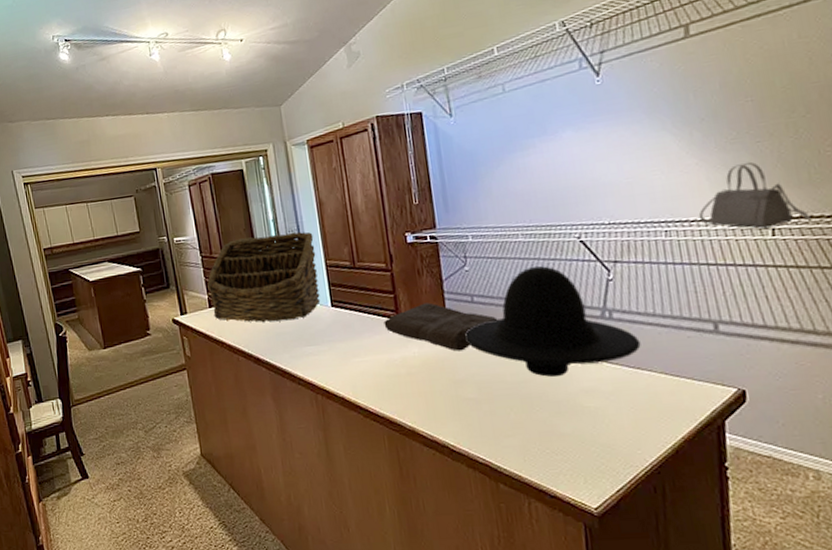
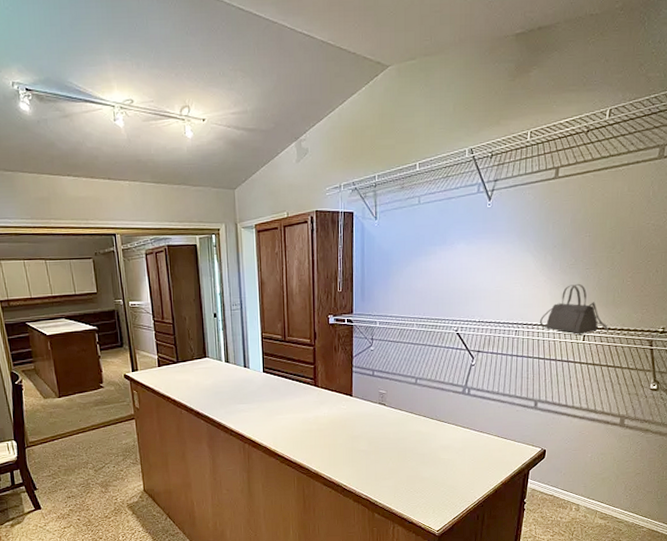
basket: present [207,231,321,322] -> none [158,306,255,382]
towel: present [384,302,498,351] -> none [304,374,390,414]
hat: present [464,266,641,377] -> none [363,351,486,436]

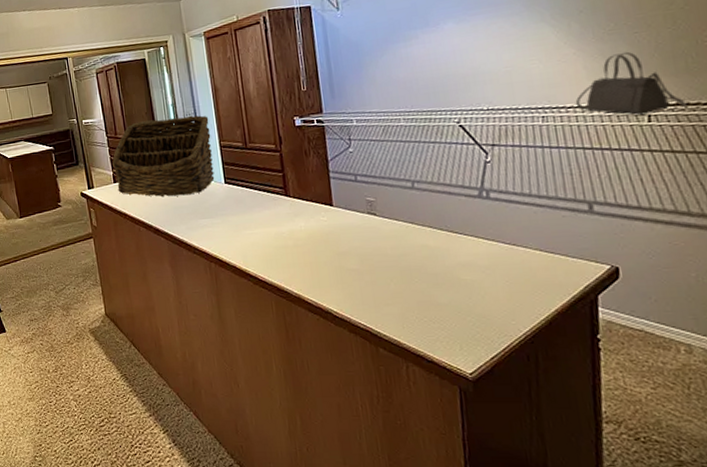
basket: none [158,306,255,382] -> present [112,115,215,197]

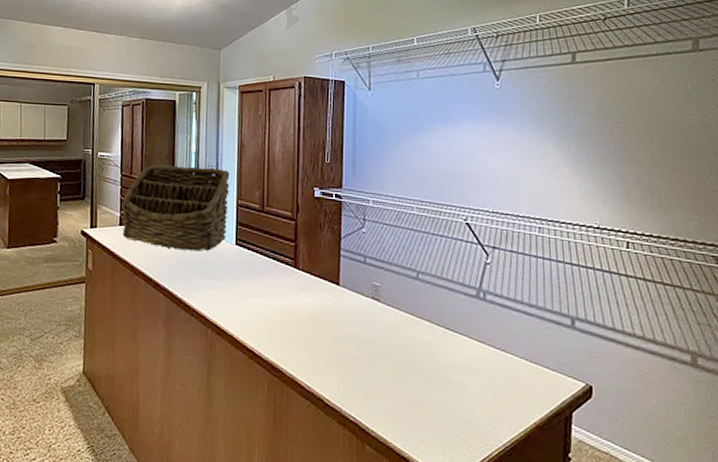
handbag: present [575,51,687,115] -> none [568,179,658,241]

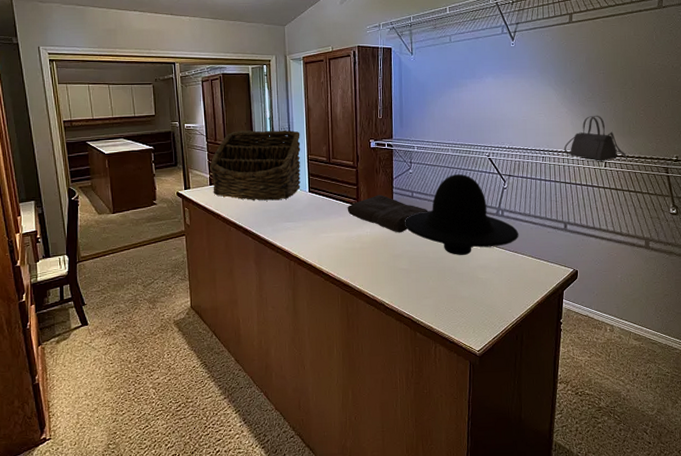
towel: none [281,256,385,308] -> present [347,195,429,233]
hat: none [353,239,508,347] -> present [404,174,519,255]
handbag: none [568,179,658,241] -> present [563,115,627,161]

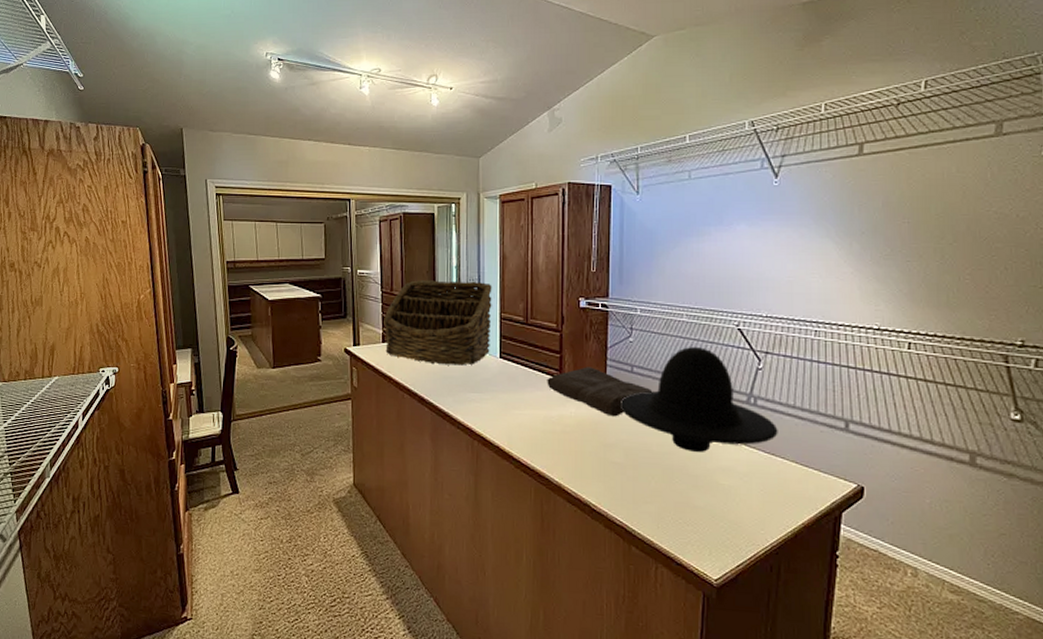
handbag: present [563,115,627,161] -> none [846,278,943,341]

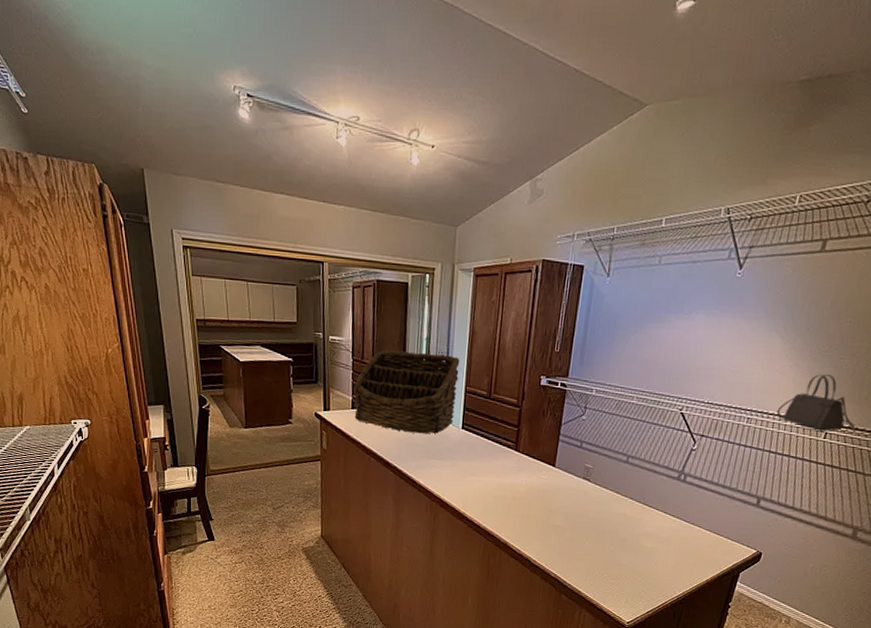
towel: present [547,367,653,417] -> none [503,440,597,486]
hat: present [619,347,778,452] -> none [566,427,700,520]
handbag: none [846,278,943,341] -> present [776,373,856,432]

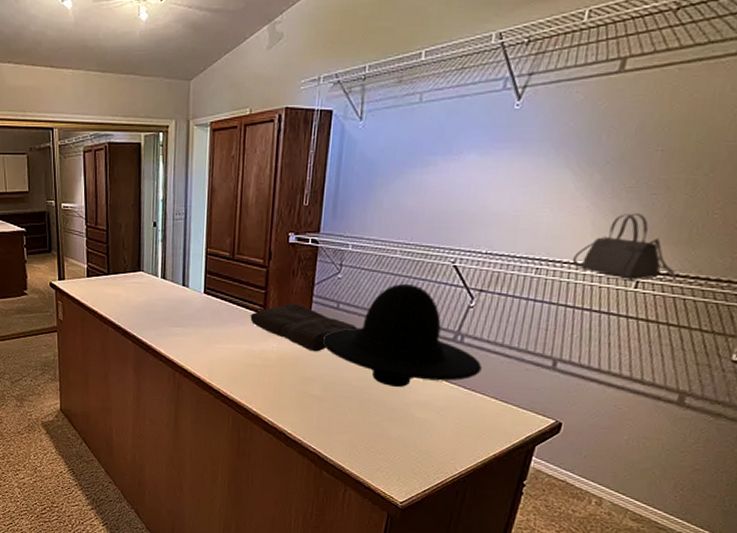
basket: present [353,350,460,434] -> none [88,214,199,301]
towel: none [503,440,597,486] -> present [250,303,358,352]
hat: none [566,427,700,520] -> present [322,284,482,387]

